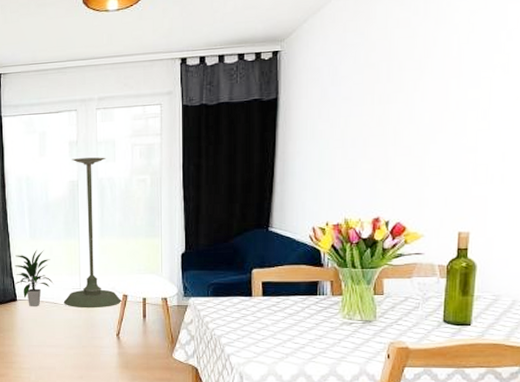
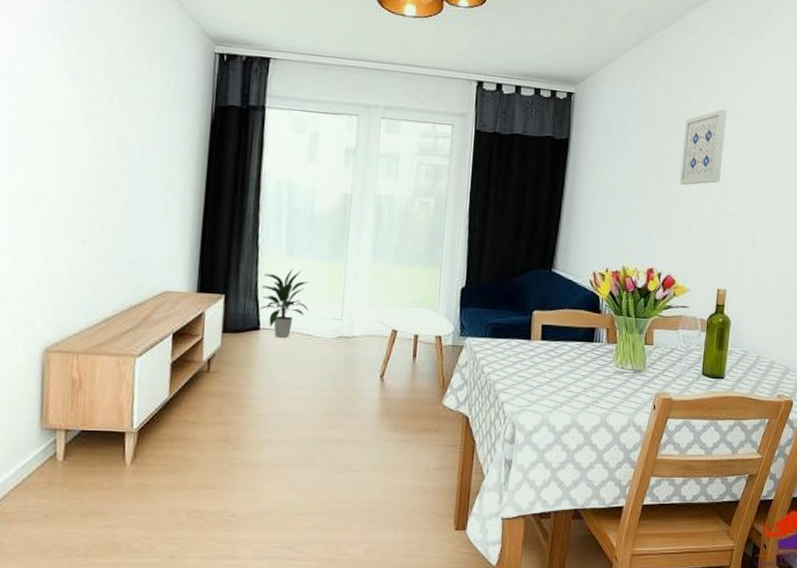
plant stand: present [63,157,121,309] -> none [319,168,390,344]
wall art: none [407,35,462,126] -> present [680,109,727,185]

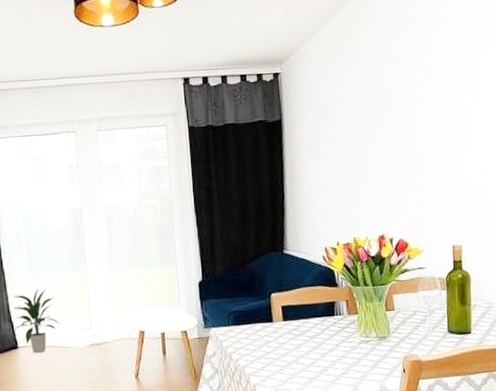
wall art: present [680,109,727,185] -> none [397,63,441,146]

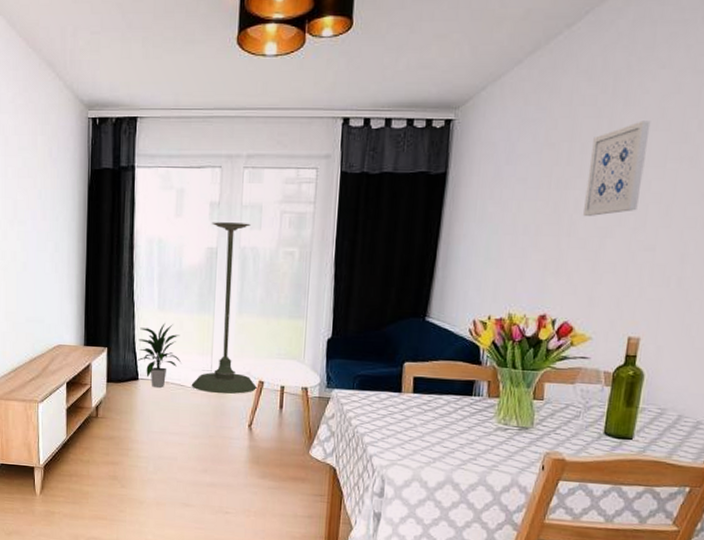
plant stand: none [72,182,138,350] -> present [191,222,257,395]
wall art: none [397,63,441,146] -> present [583,120,651,216]

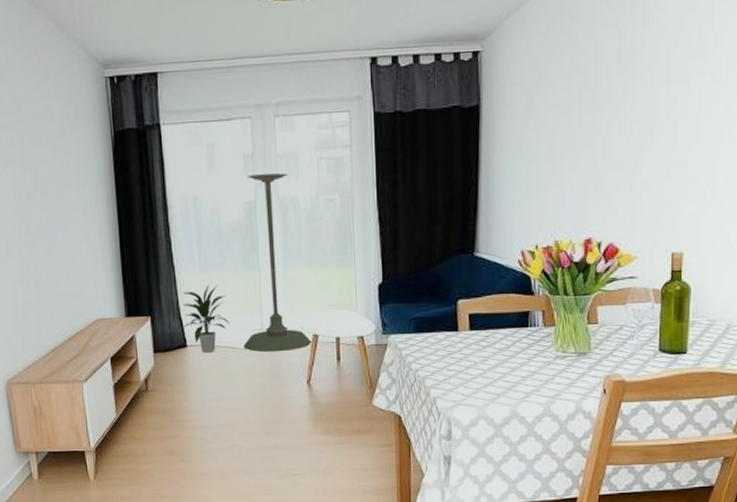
wall art: present [583,120,651,216] -> none [616,38,670,137]

